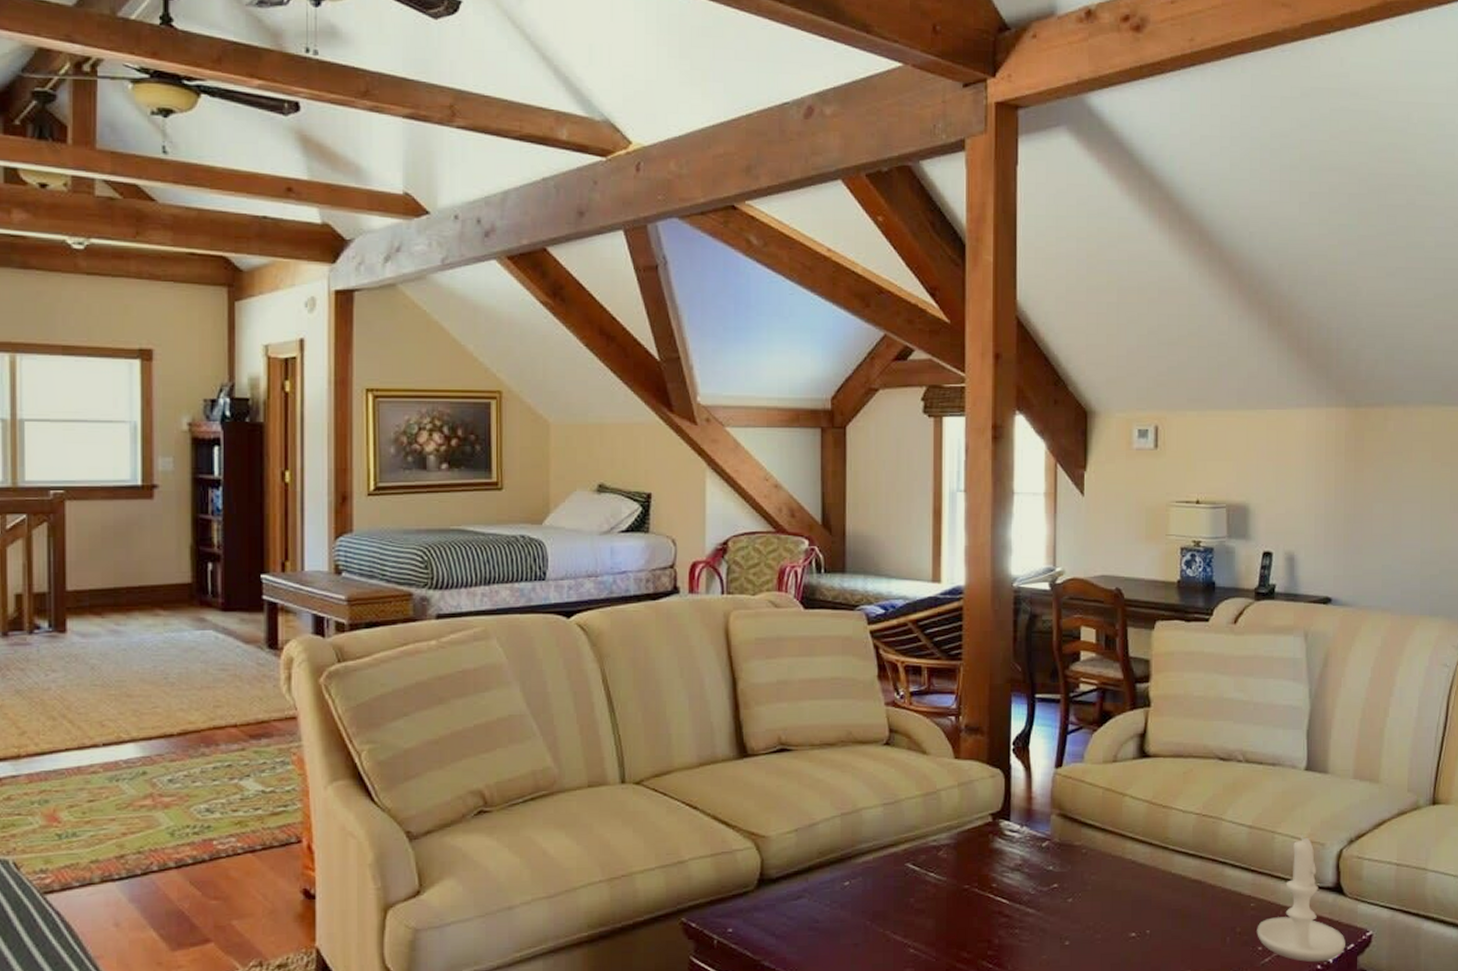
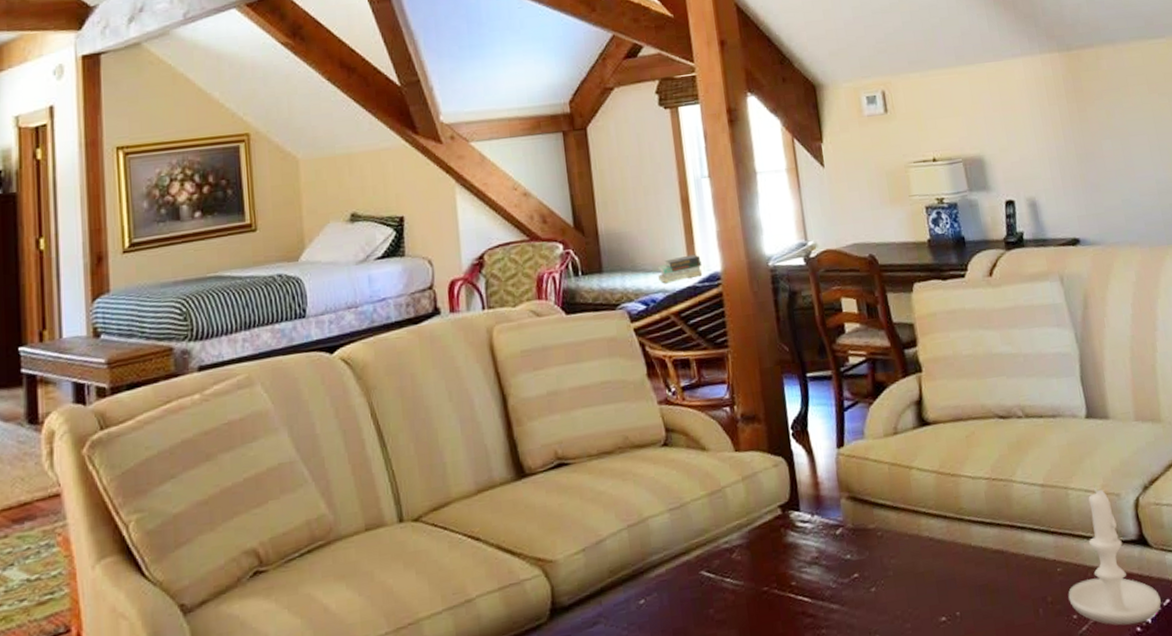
books: none [899,566,946,592] -> present [657,254,702,284]

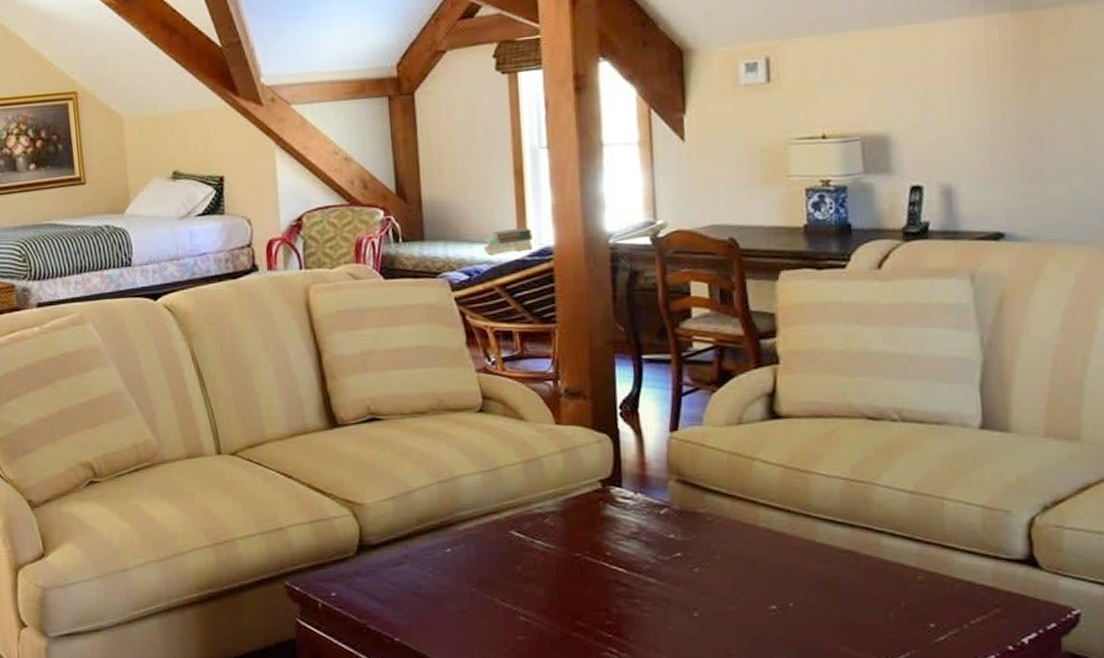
candle: present [1068,487,1161,626] -> none [927,500,1044,643]

